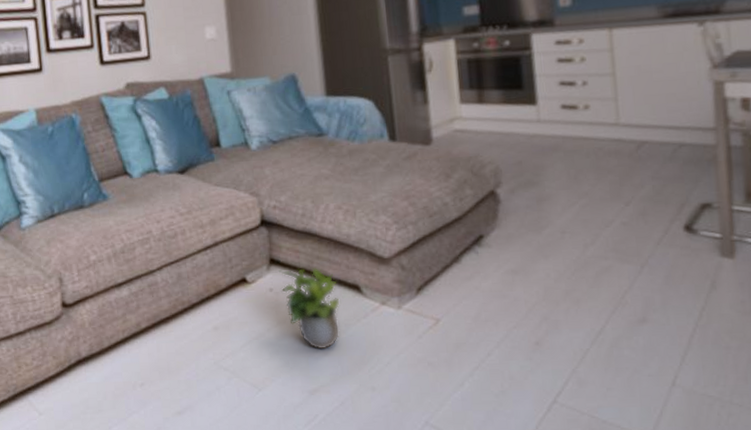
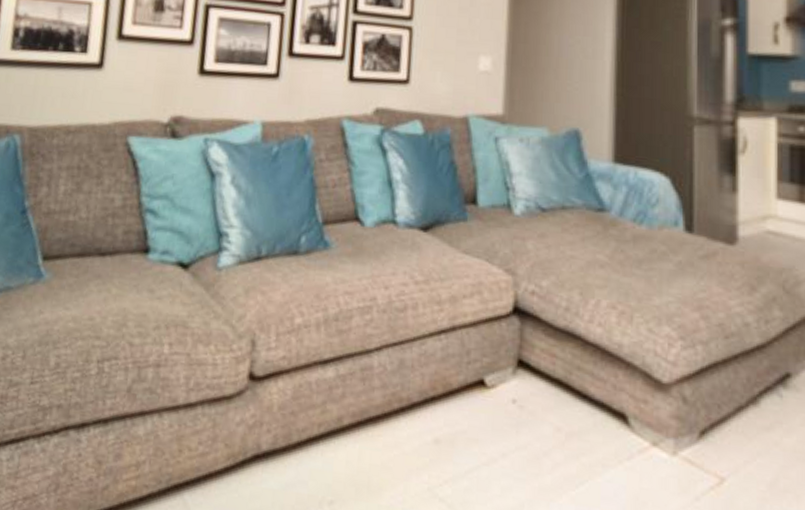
potted plant: present [278,267,340,350] -> none [526,377,598,495]

